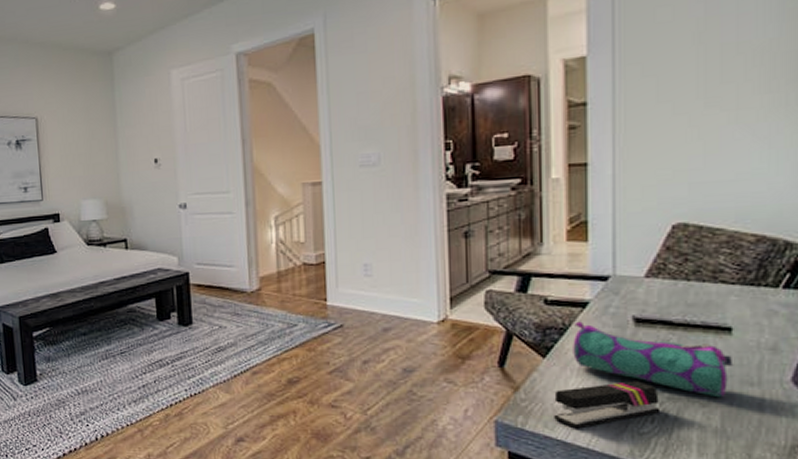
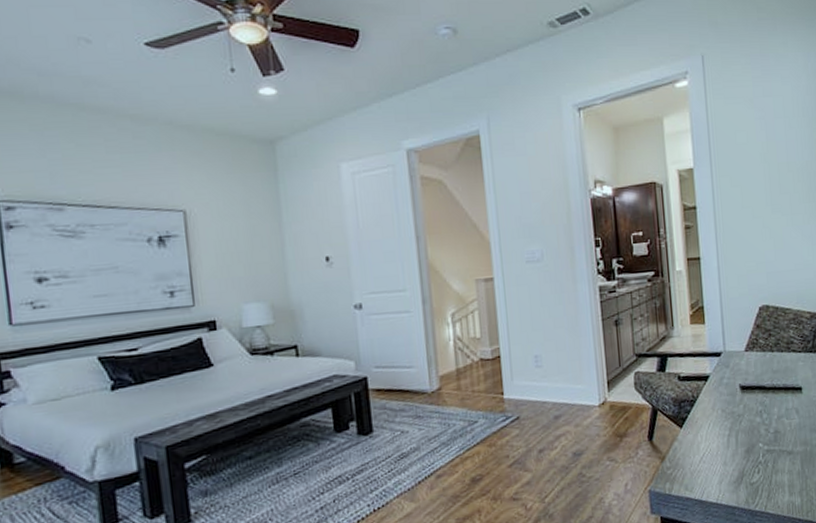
stapler: present [553,381,661,429] -> none [690,439,763,488]
pencil case: present [573,321,734,398] -> none [700,393,805,446]

